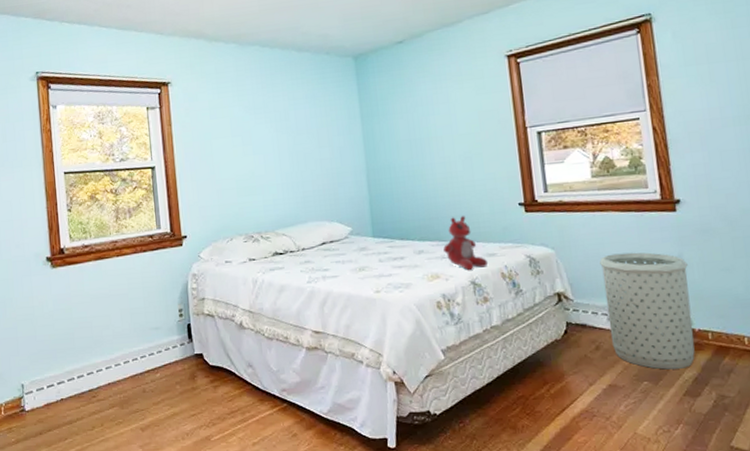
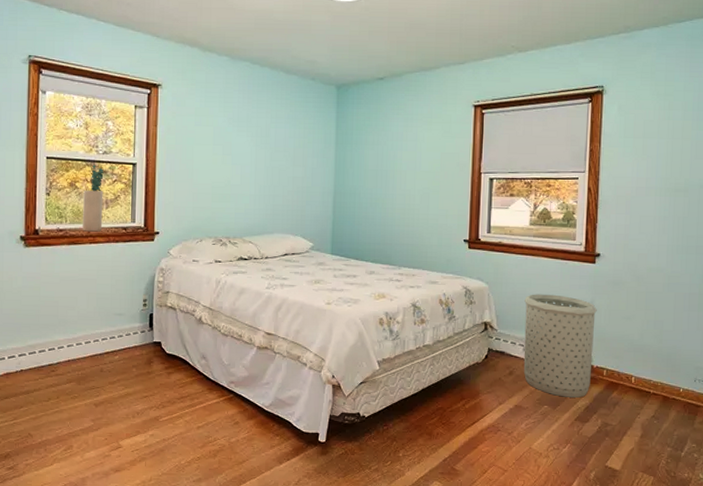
vase: none [104,171,128,246] -> present [83,162,104,233]
stuffed bear: present [443,216,488,270] -> none [392,245,429,294]

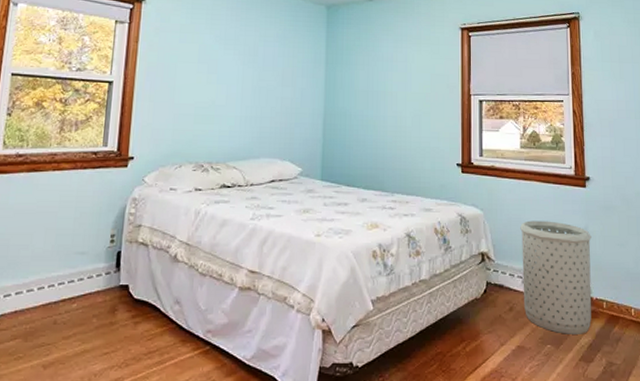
vase: present [83,162,104,233] -> none [46,80,76,158]

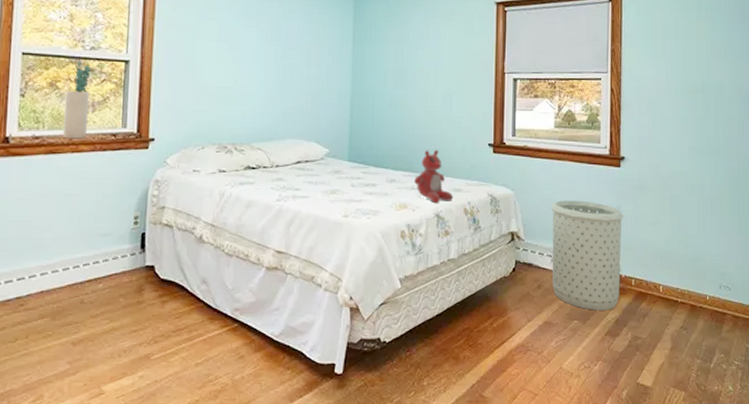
vase: none [46,80,76,158] -> present [63,59,91,140]
stuffed bear: none [385,169,423,222] -> present [414,150,453,203]

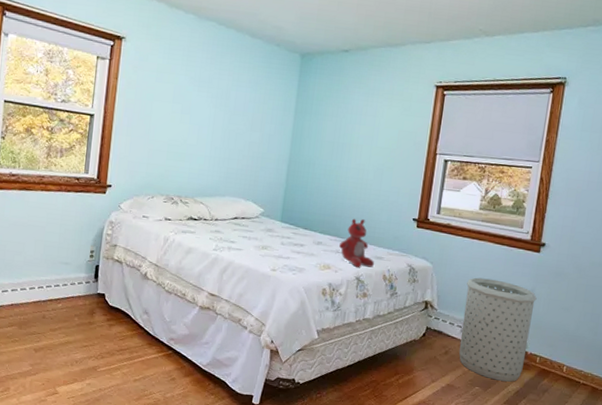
vase: present [63,59,91,140] -> none [35,110,61,181]

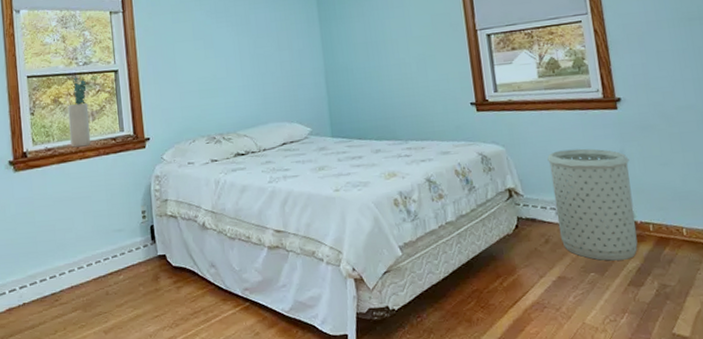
vase: none [35,110,61,181] -> present [68,75,91,149]
stuffed bear: present [339,218,374,268] -> none [400,116,442,168]

